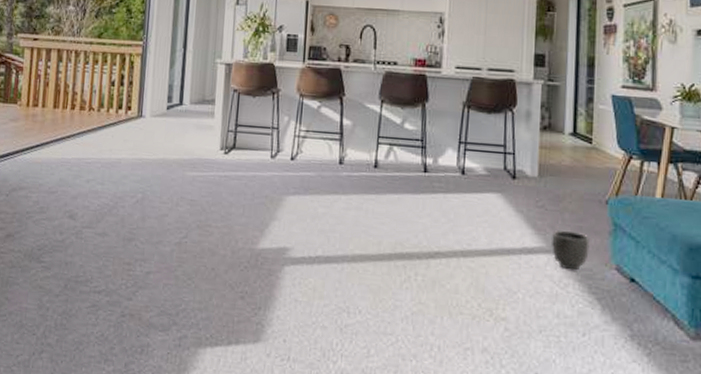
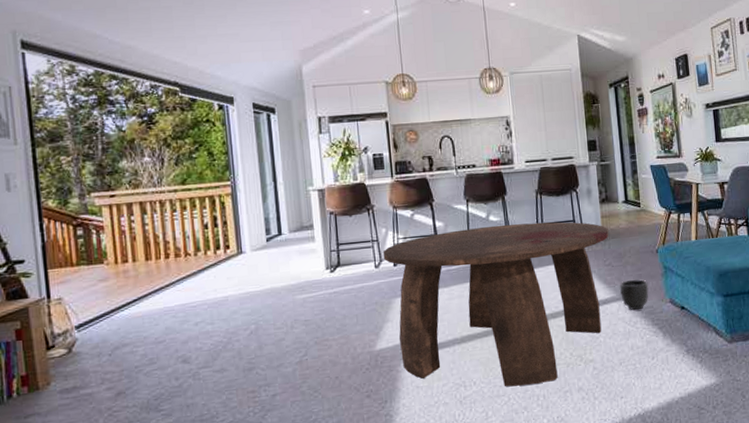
coffee table: none [281,132,547,332] -> present [383,222,609,387]

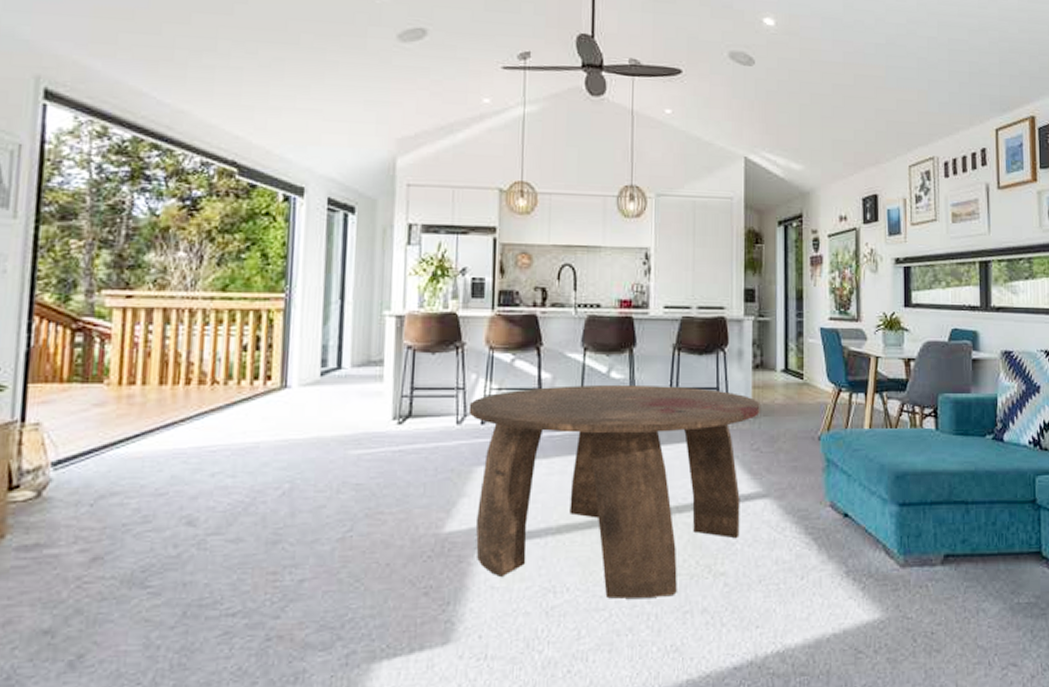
planter: present [619,279,649,311] -> none [767,471,804,513]

